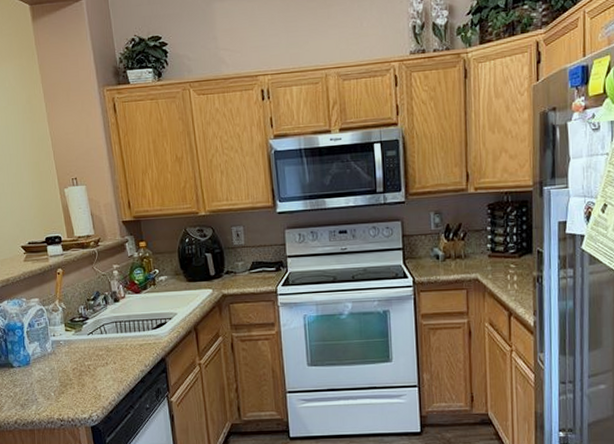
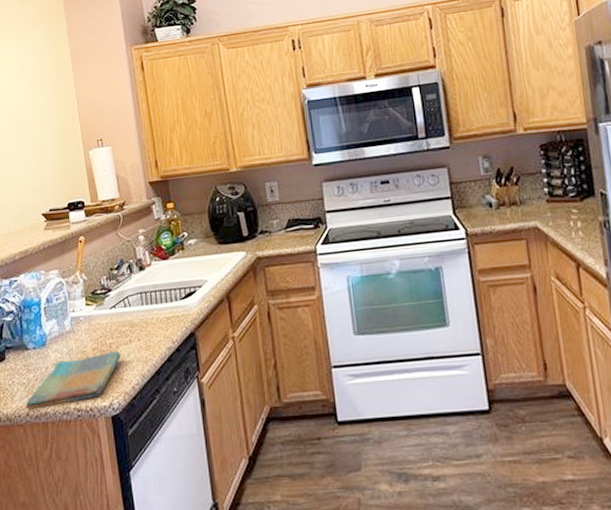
dish towel: none [13,371,98,418] -> present [26,350,120,410]

